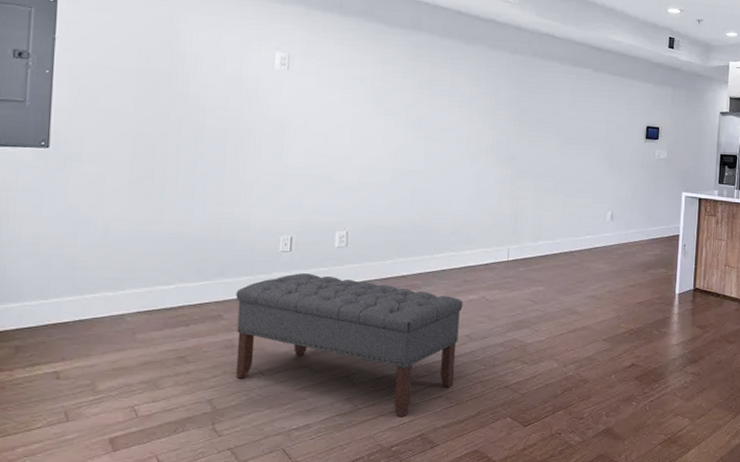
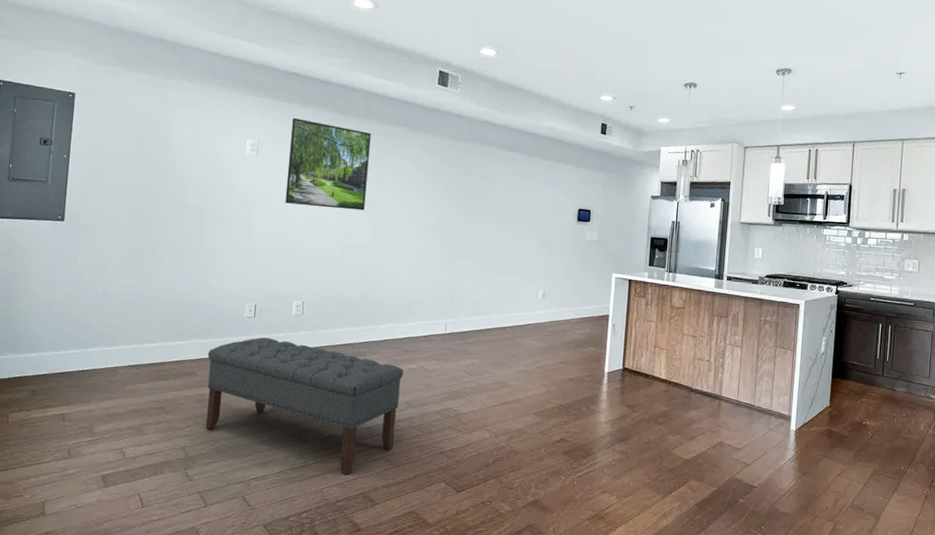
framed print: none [323,28,420,131] -> present [285,117,371,211]

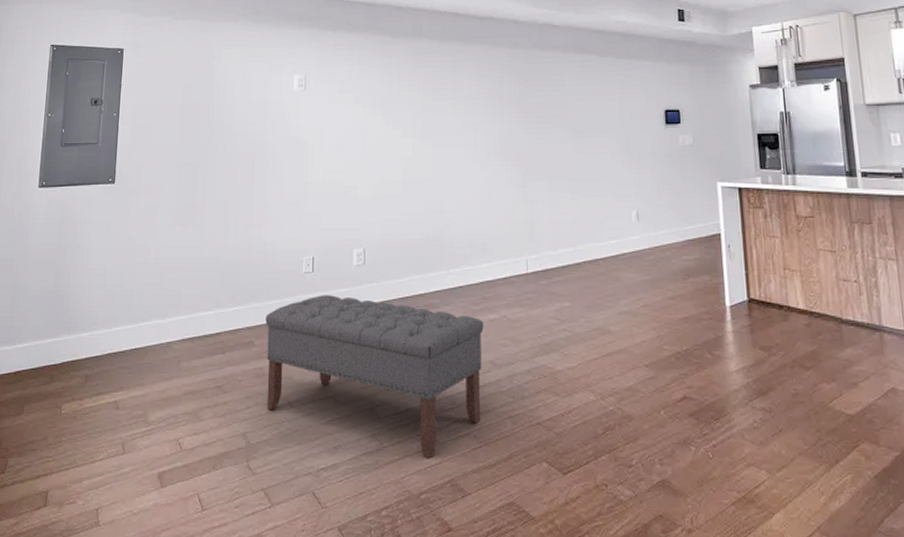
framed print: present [285,117,371,211] -> none [337,46,423,140]

